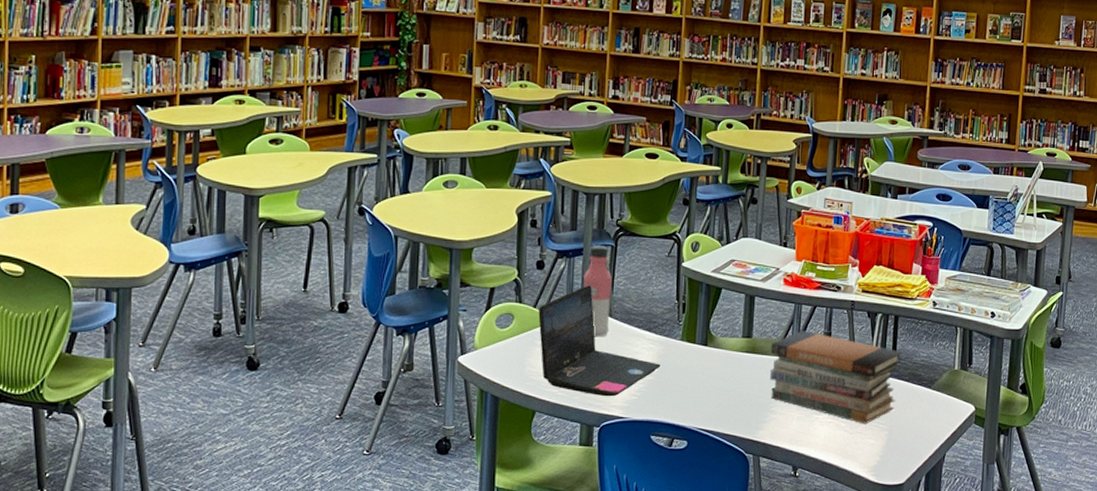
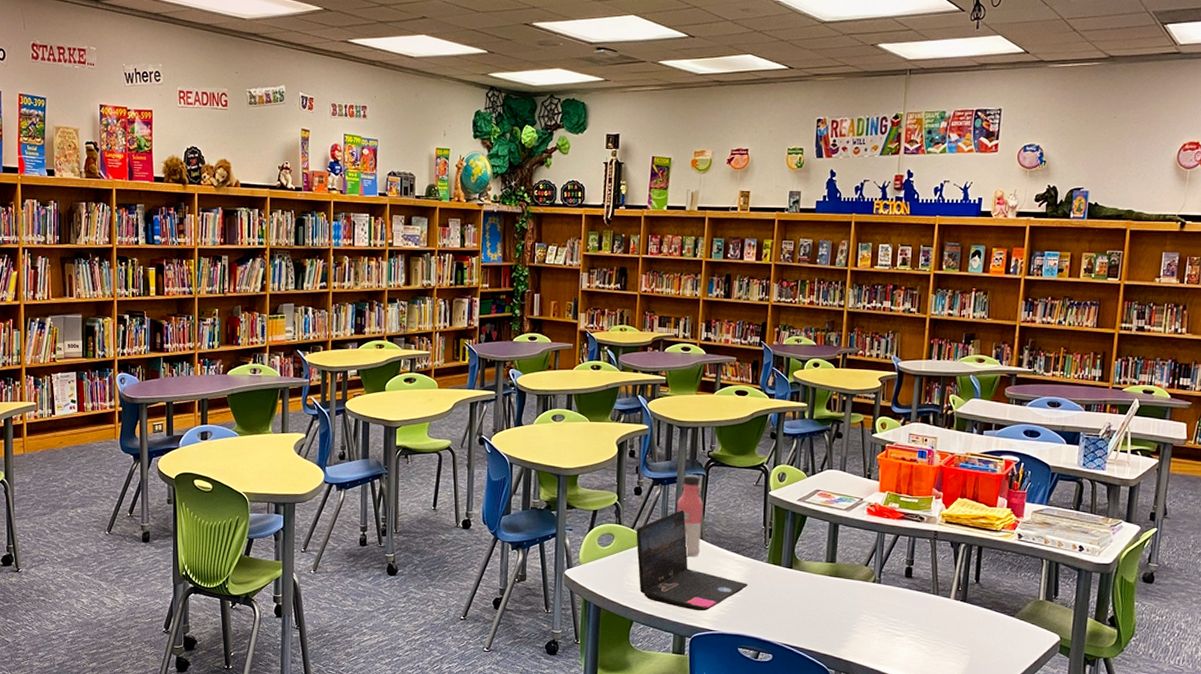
book stack: present [769,331,902,424] -> none [852,558,985,648]

